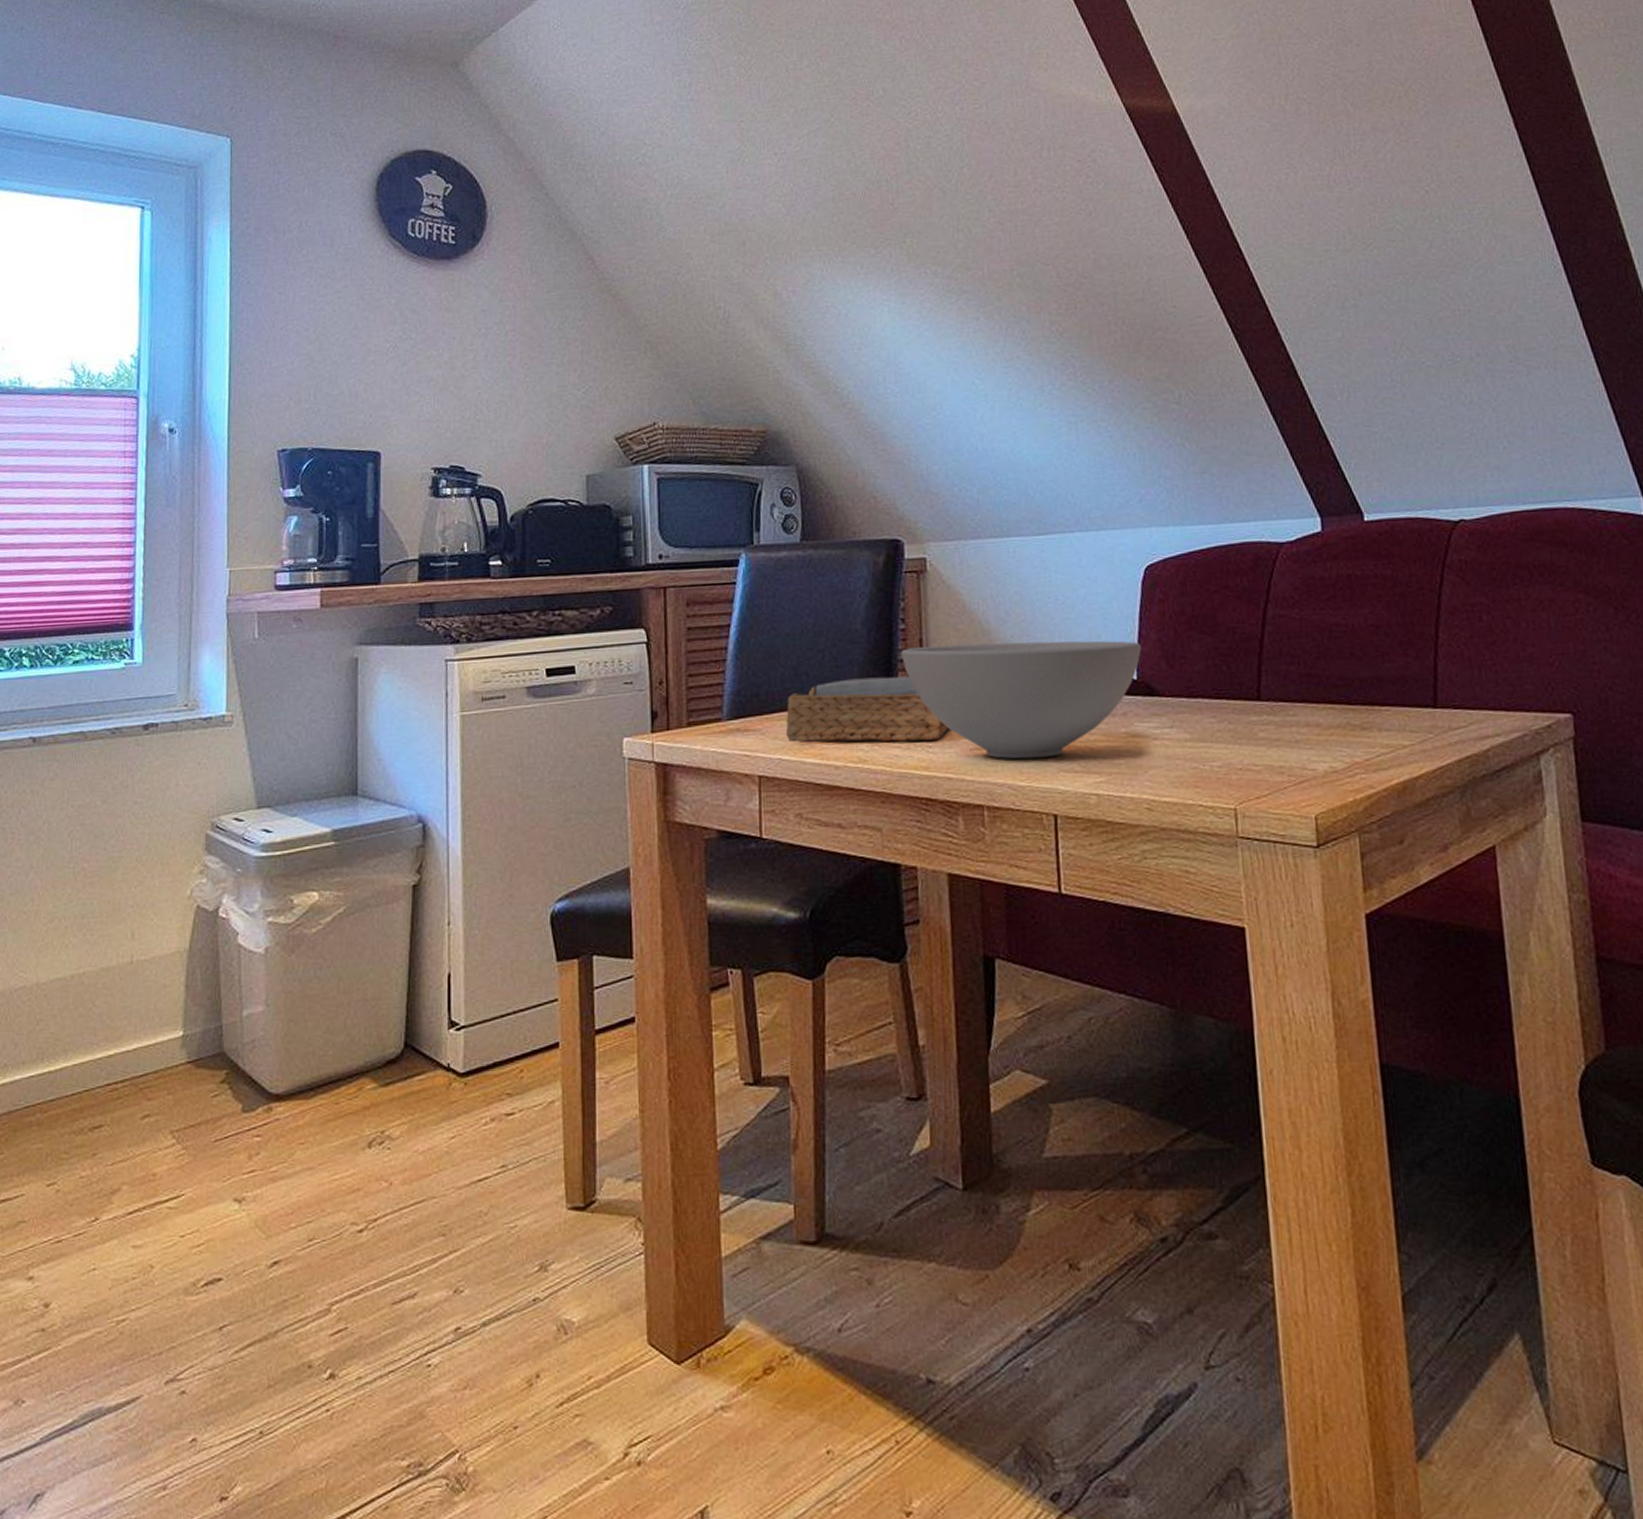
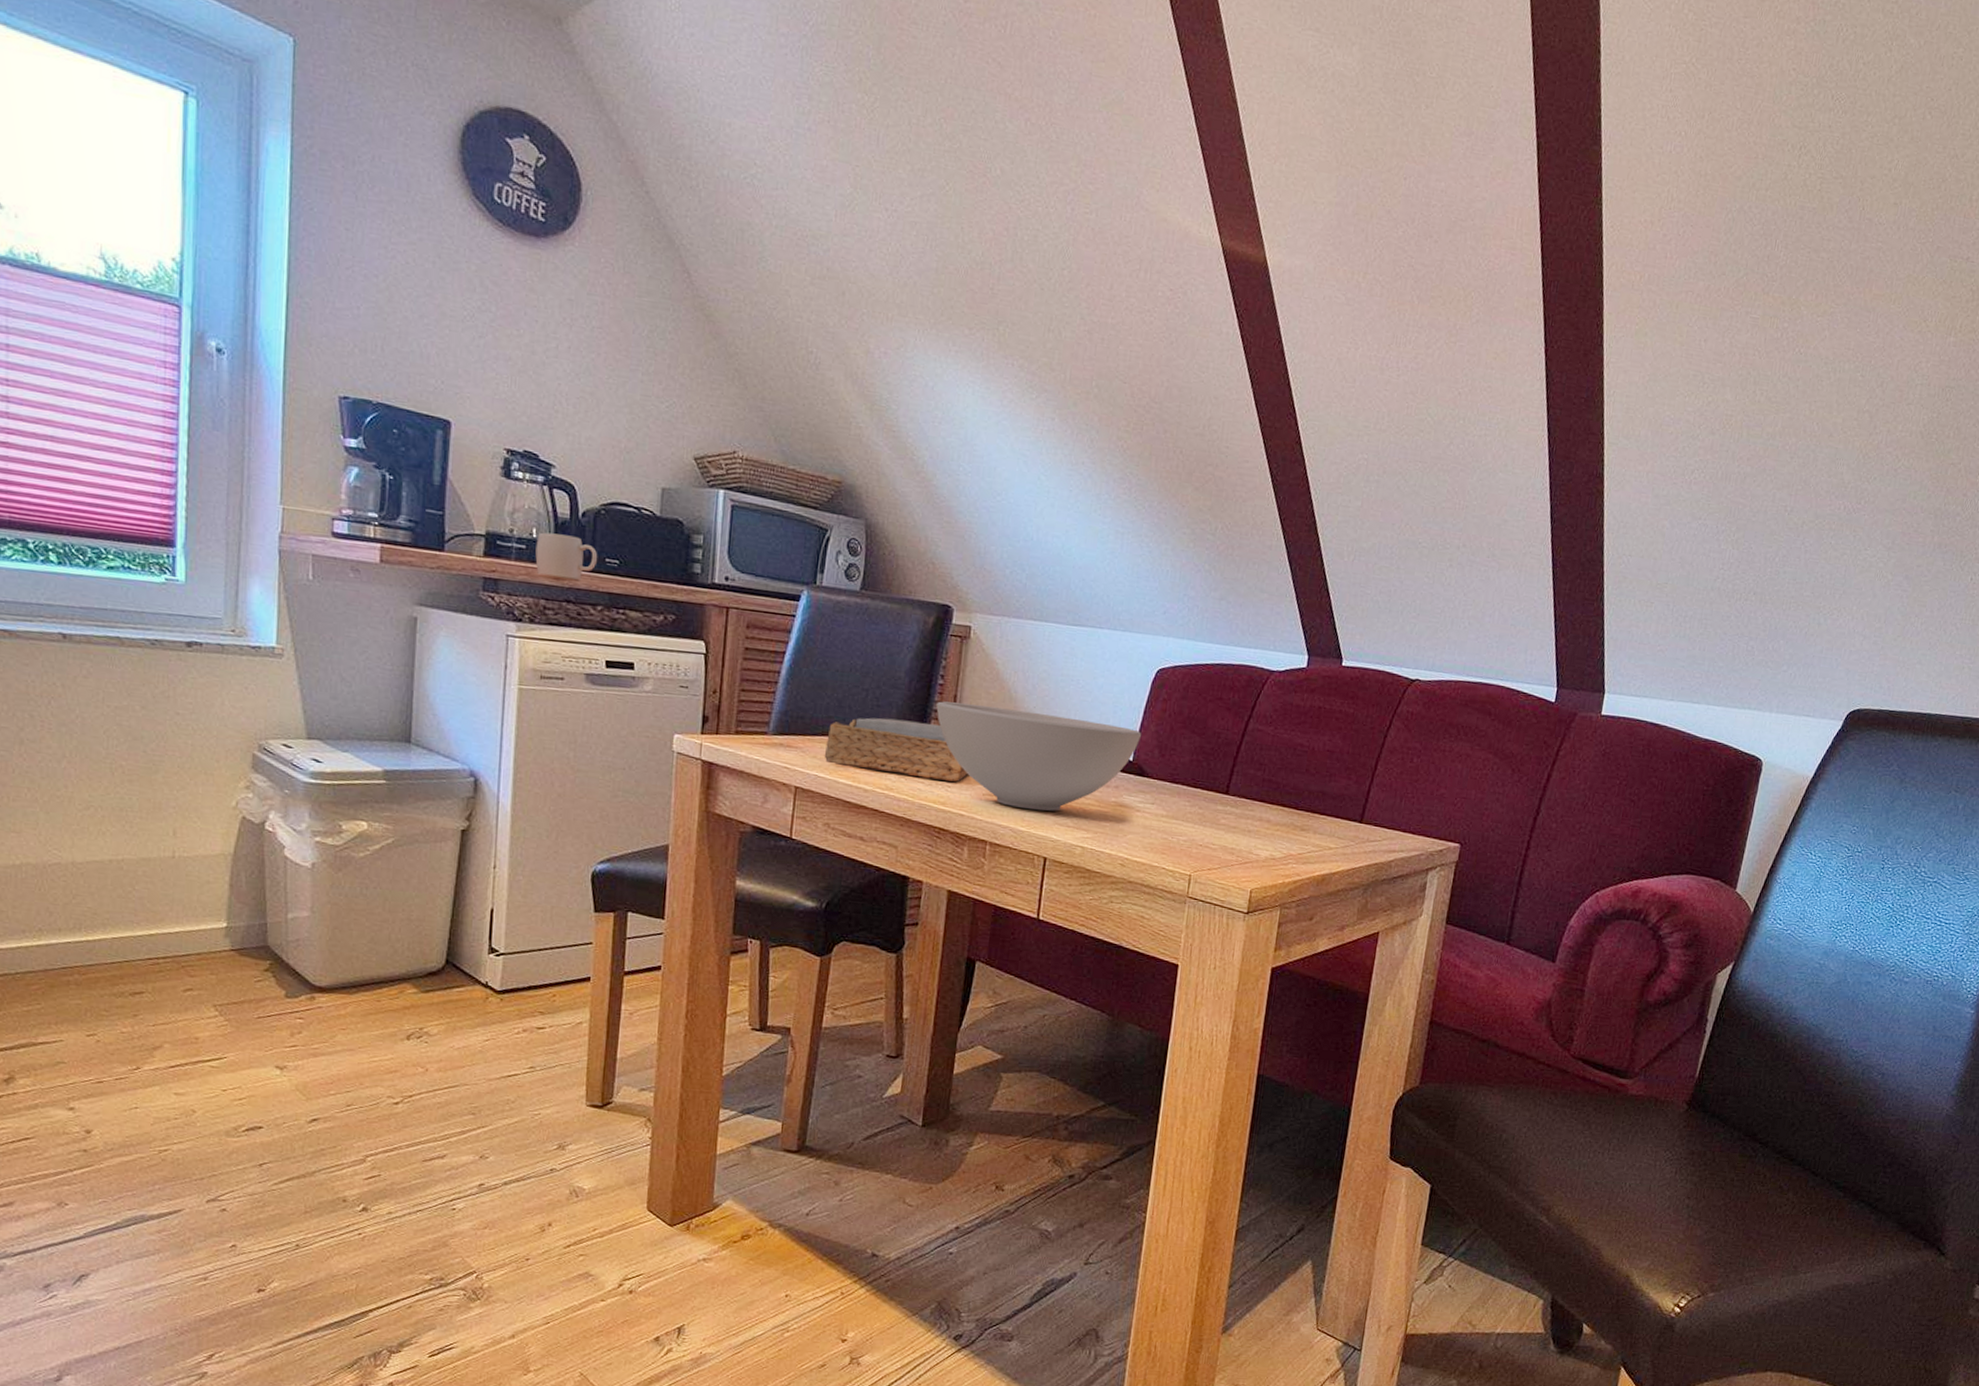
mug: none [468,542,530,593] -> present [535,532,598,583]

